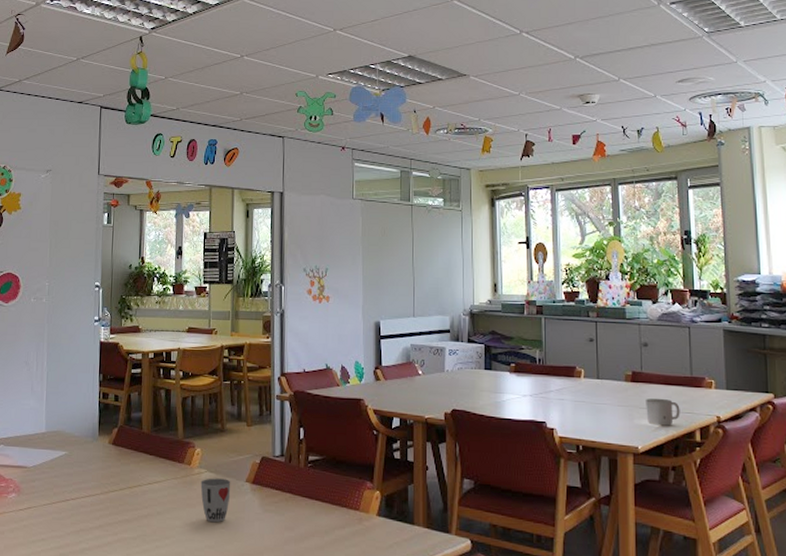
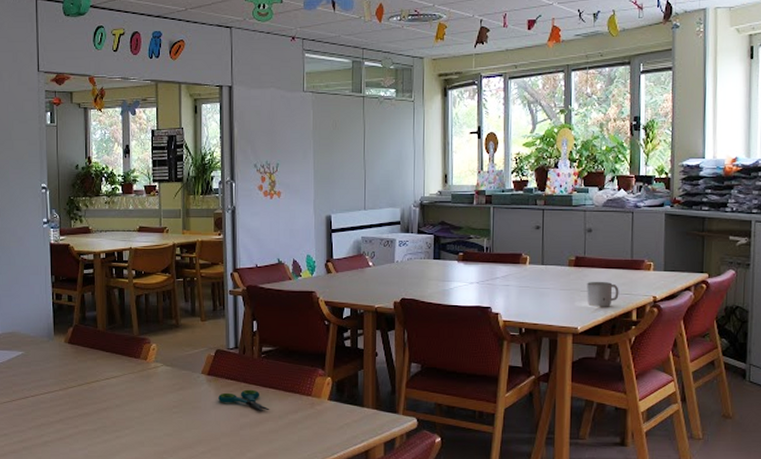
cup: present [200,478,231,523] -> none [157,371,187,413]
scissors: none [262,500,316,526] -> present [218,389,270,412]

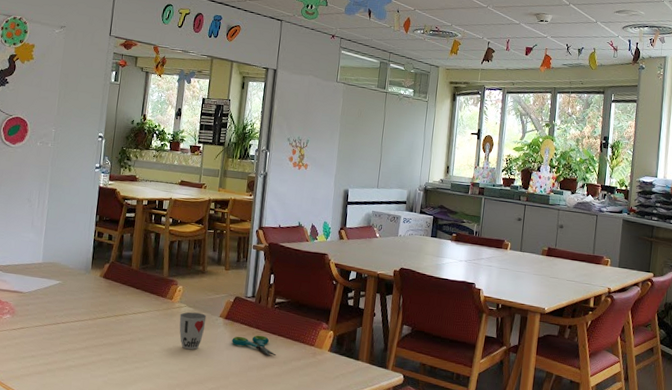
cup: none [157,371,187,413] -> present [179,312,207,350]
mug: present [587,281,619,307] -> none [554,270,581,293]

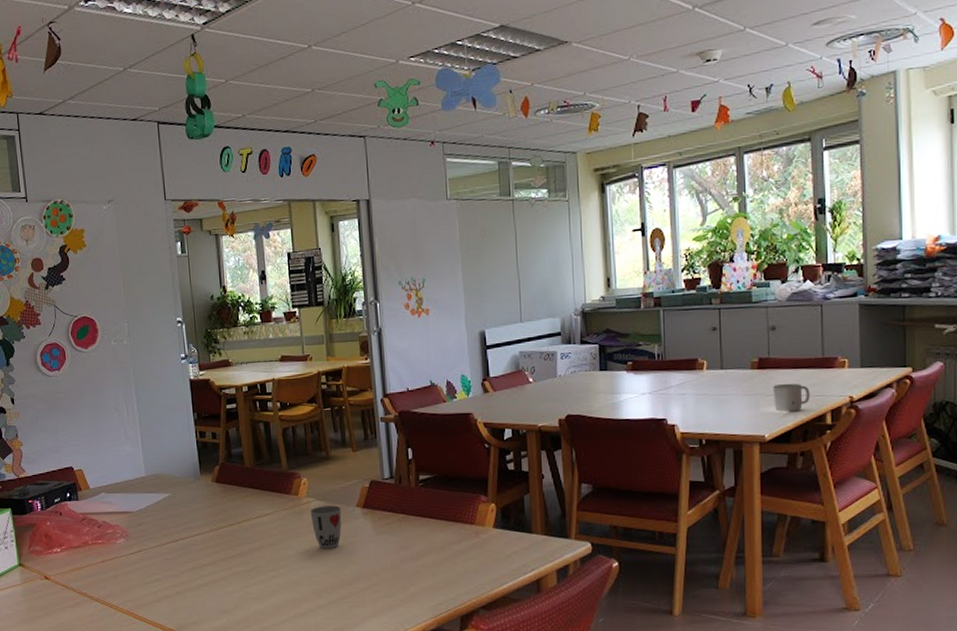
scissors: present [232,335,277,357] -> none [376,520,432,544]
mug: none [554,270,581,293] -> present [773,383,810,412]

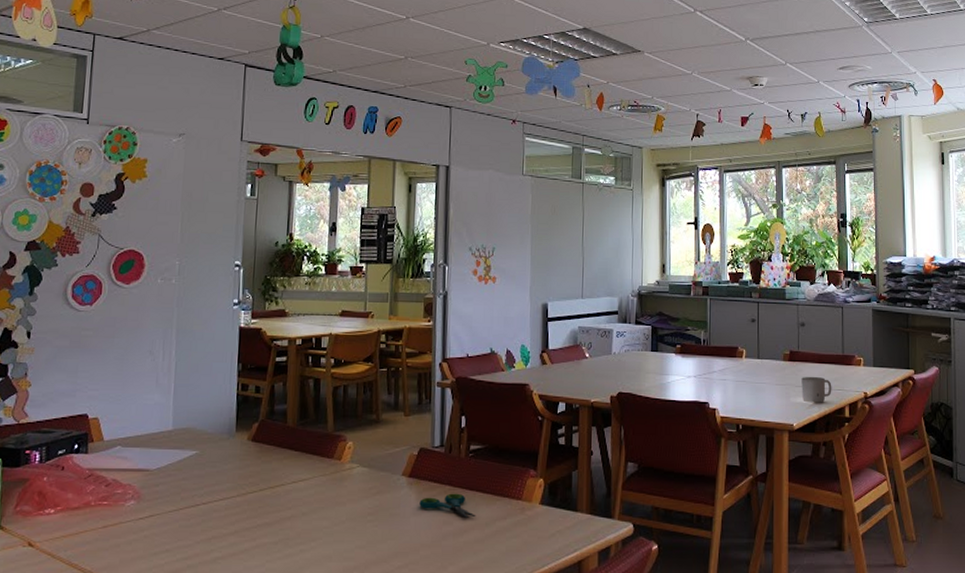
cup: present [310,505,342,549] -> none [351,473,386,521]
scissors: none [376,520,432,544] -> present [419,493,476,519]

